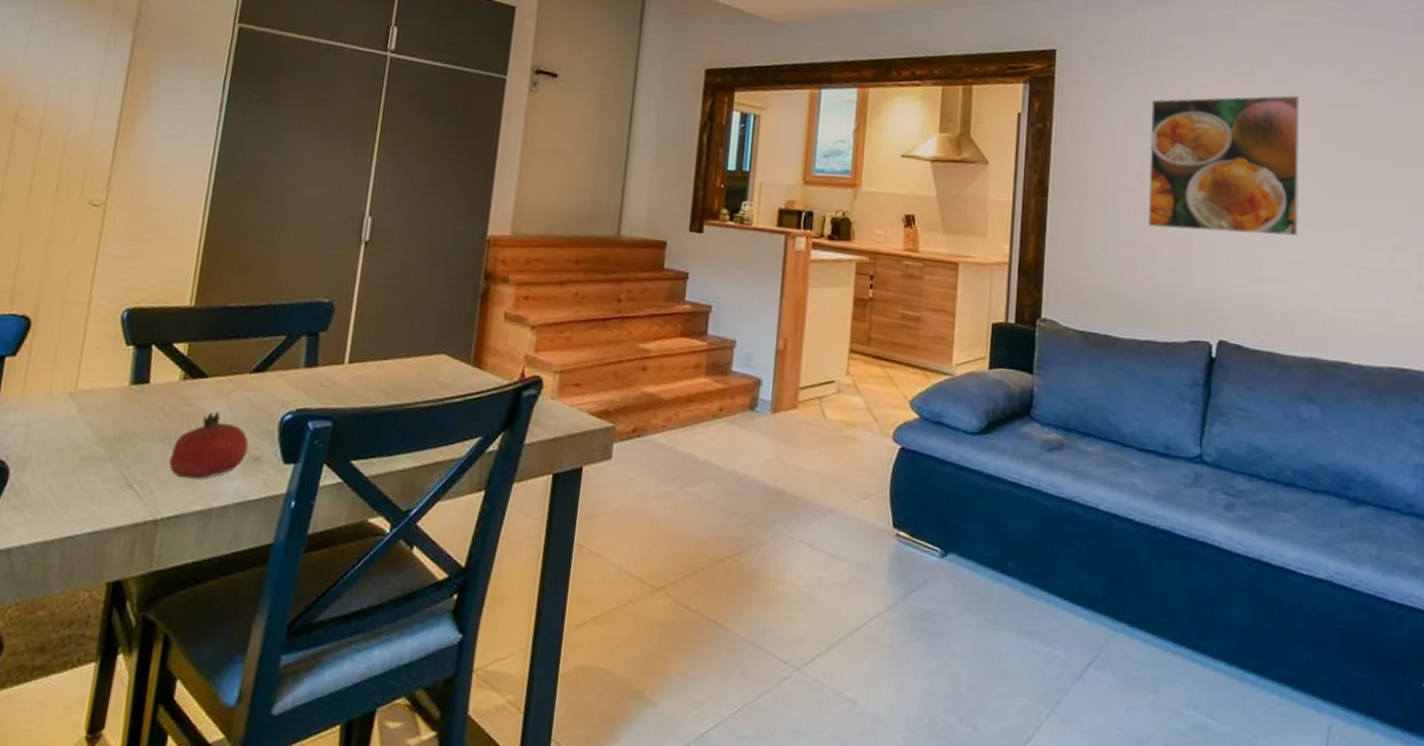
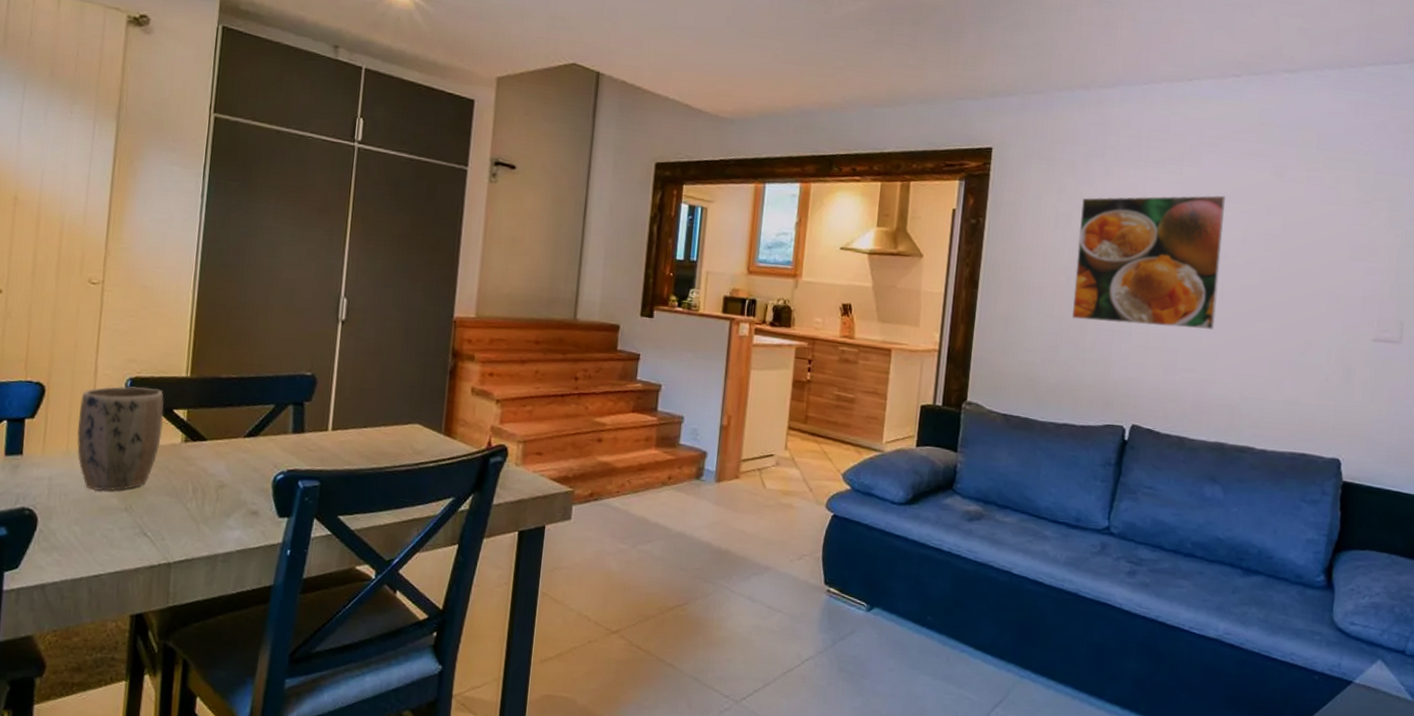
plant pot: none [61,318,164,438] -> present [77,386,165,492]
fruit: present [169,411,249,479] -> none [177,471,247,529]

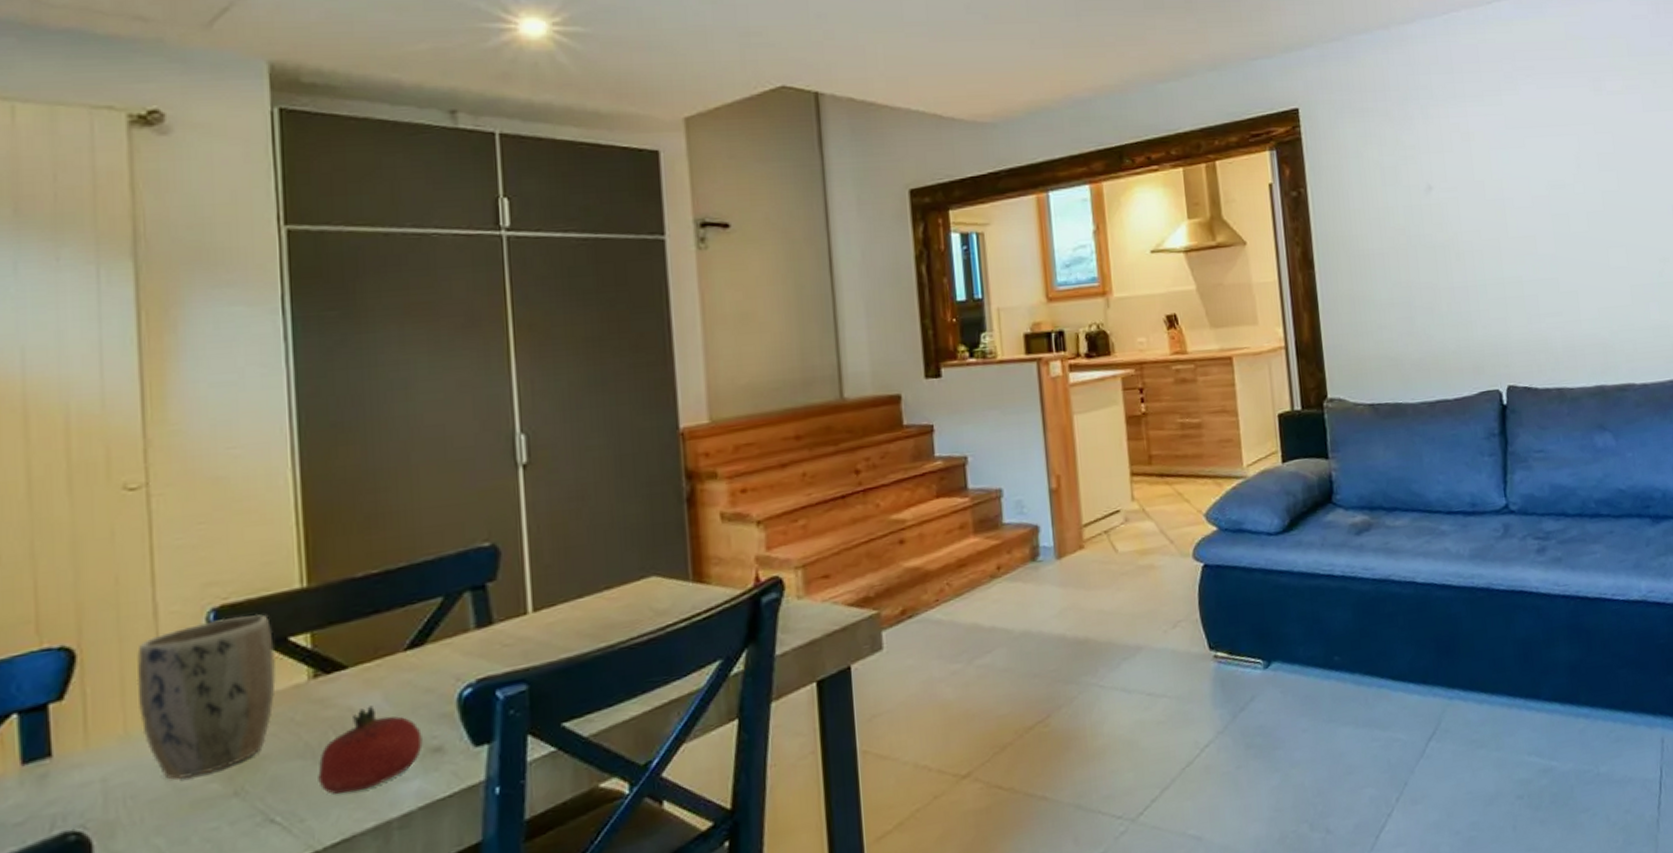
fruit: none [177,471,247,529] -> present [318,705,423,794]
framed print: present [1072,195,1225,331] -> none [1406,120,1568,282]

